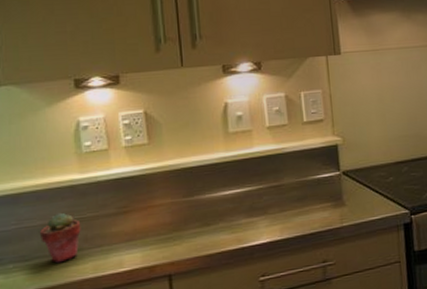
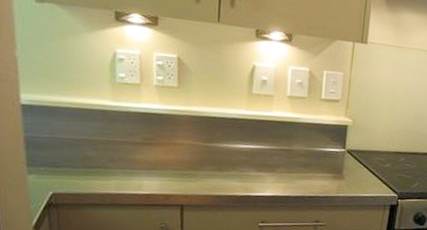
potted succulent: present [39,212,81,264] -> none [70,131,109,175]

